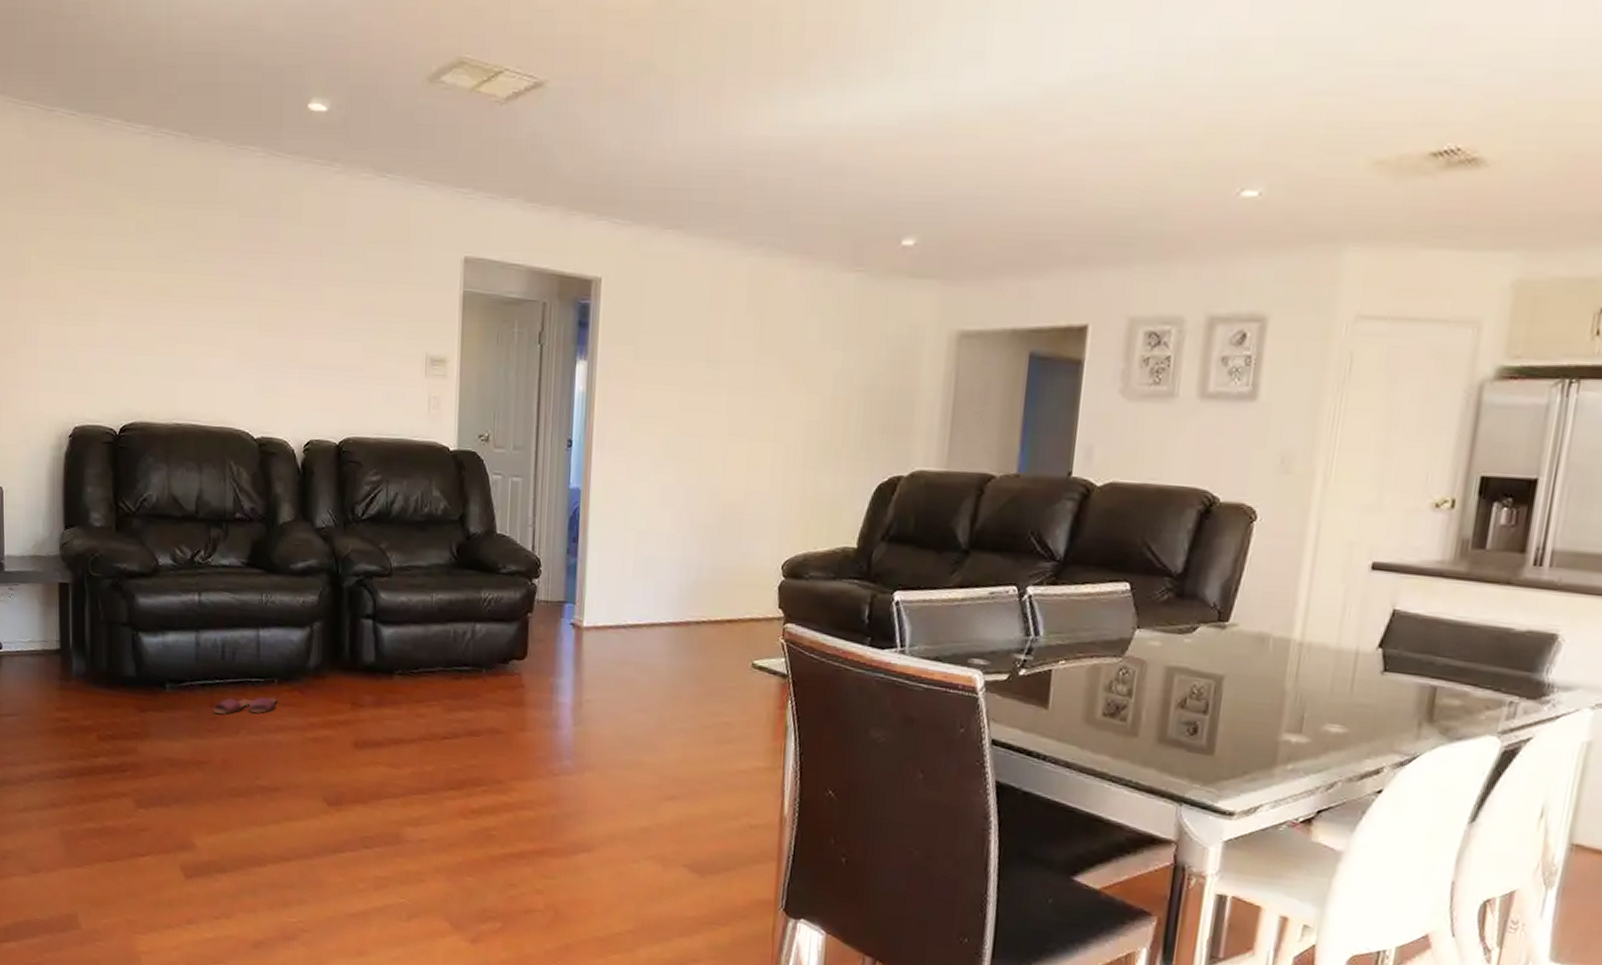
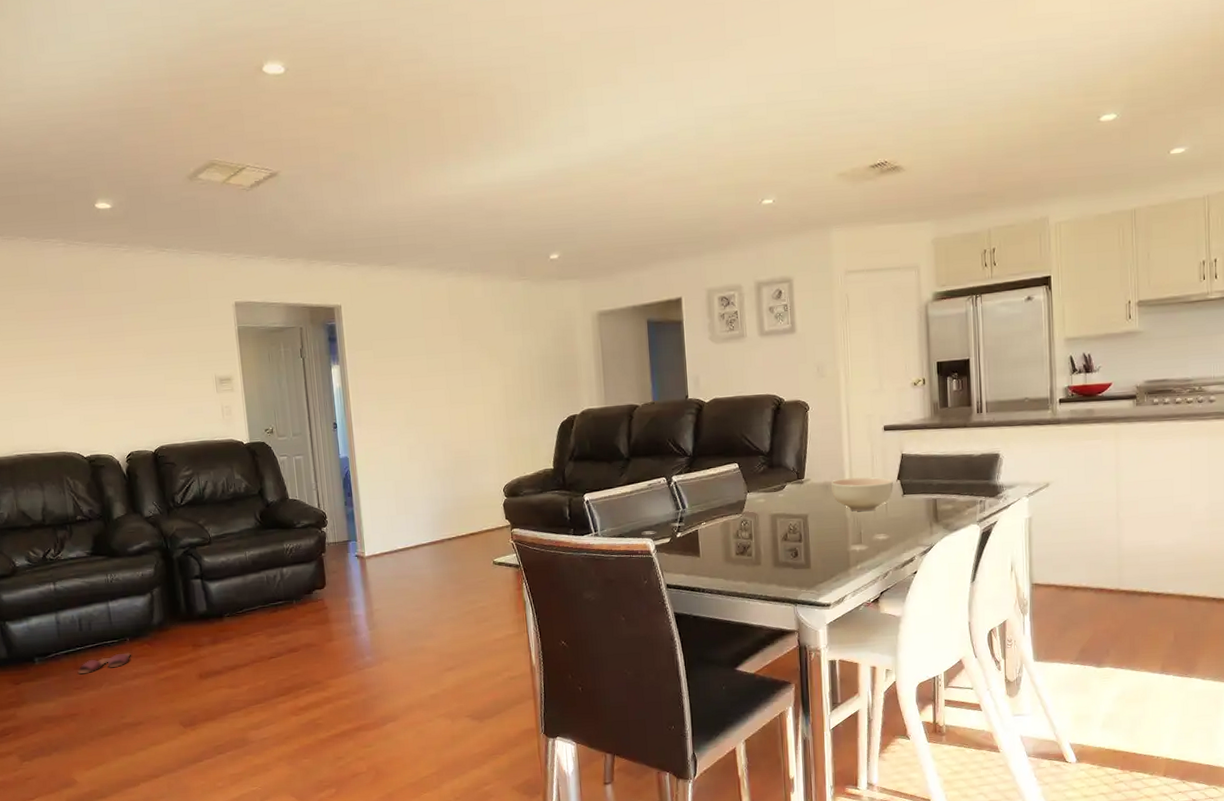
bowl: none [1269,631,1371,688] -> present [831,477,893,512]

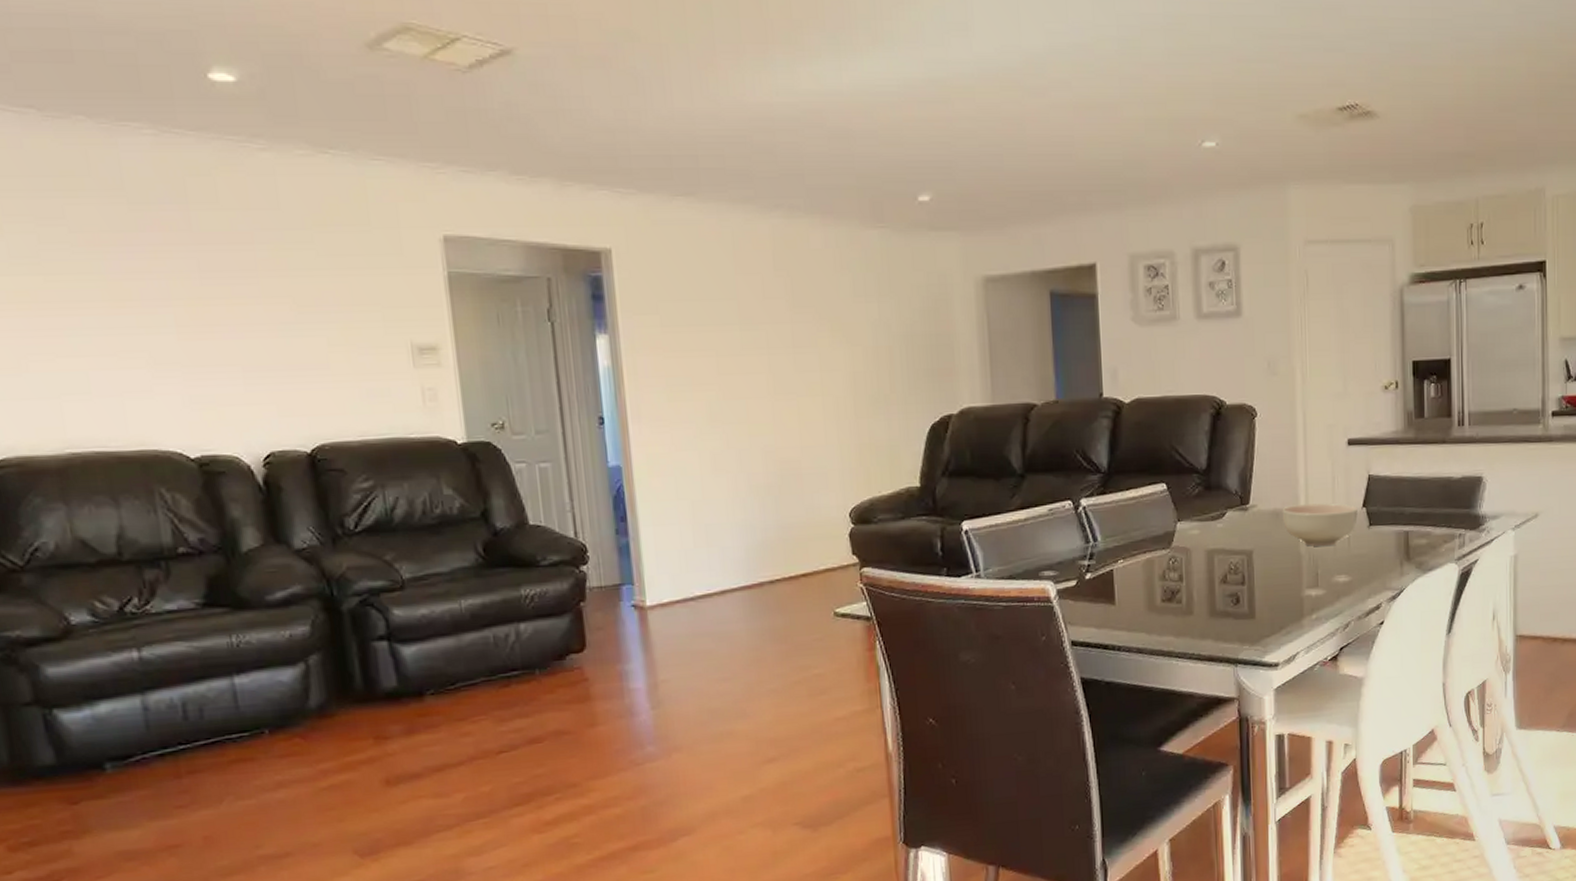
slippers: present [77,652,131,675] -> none [179,750,272,786]

